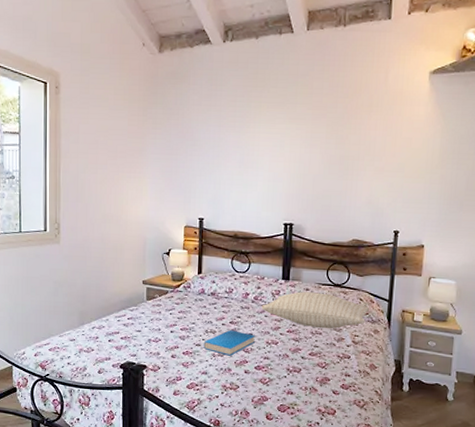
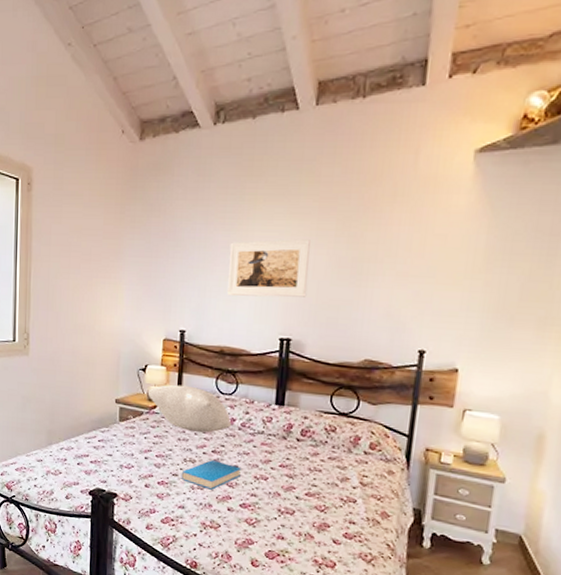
pillow: none [171,266,246,307] -> present [147,385,232,433]
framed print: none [239,140,306,189] -> present [227,239,310,298]
pillow: present [261,291,370,329] -> none [249,420,384,467]

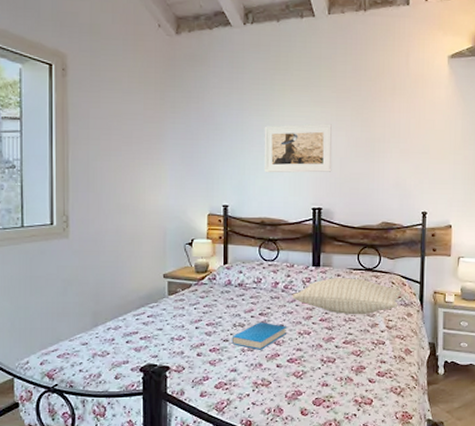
pillow: present [147,385,232,433] -> none [195,255,276,297]
pillow: none [249,420,384,467] -> present [292,278,402,315]

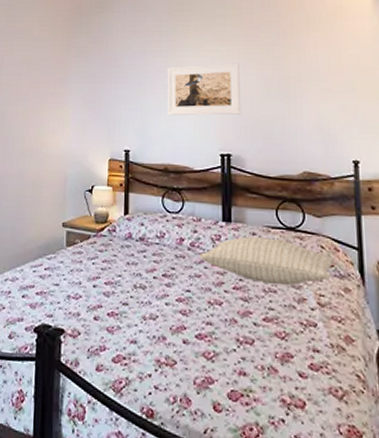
book: present [231,323,286,350] -> none [131,285,193,320]

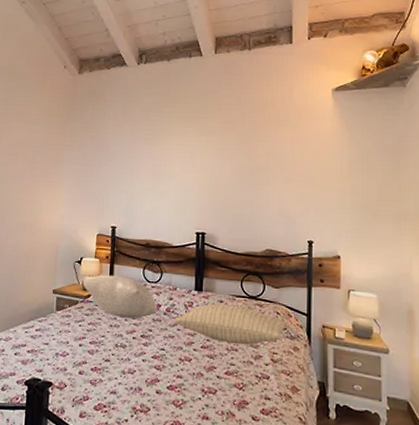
pillow: none [94,205,181,255] -> present [82,275,158,319]
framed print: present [167,63,241,116] -> none [151,152,217,198]

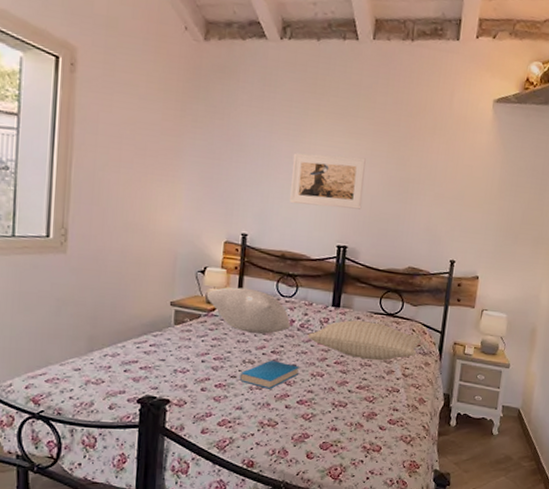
book: none [113,344,167,374] -> present [239,360,299,389]
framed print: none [151,152,217,198] -> present [290,153,366,209]

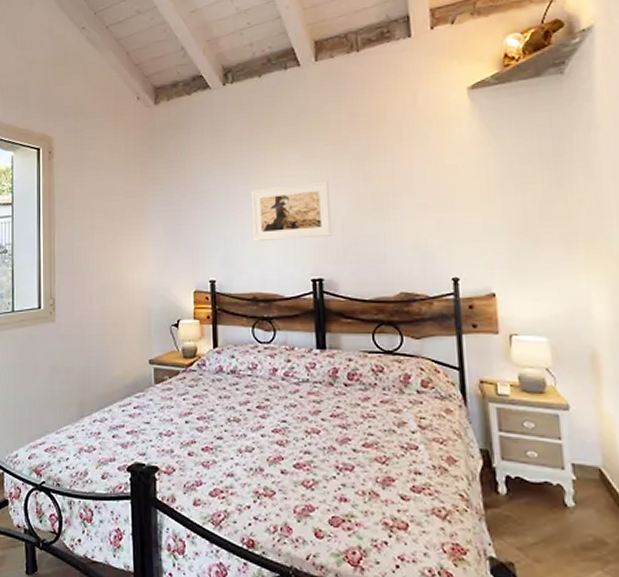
pillow: present [206,287,291,334] -> none [182,337,274,387]
book: present [239,360,299,389] -> none [226,417,290,451]
pillow: present [307,320,422,361] -> none [294,363,436,411]

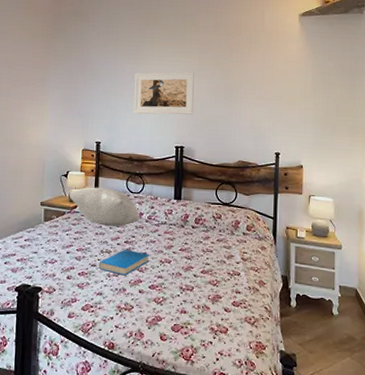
pillow: none [182,337,274,387] -> present [69,187,140,226]
book: none [226,417,290,451] -> present [98,250,149,276]

